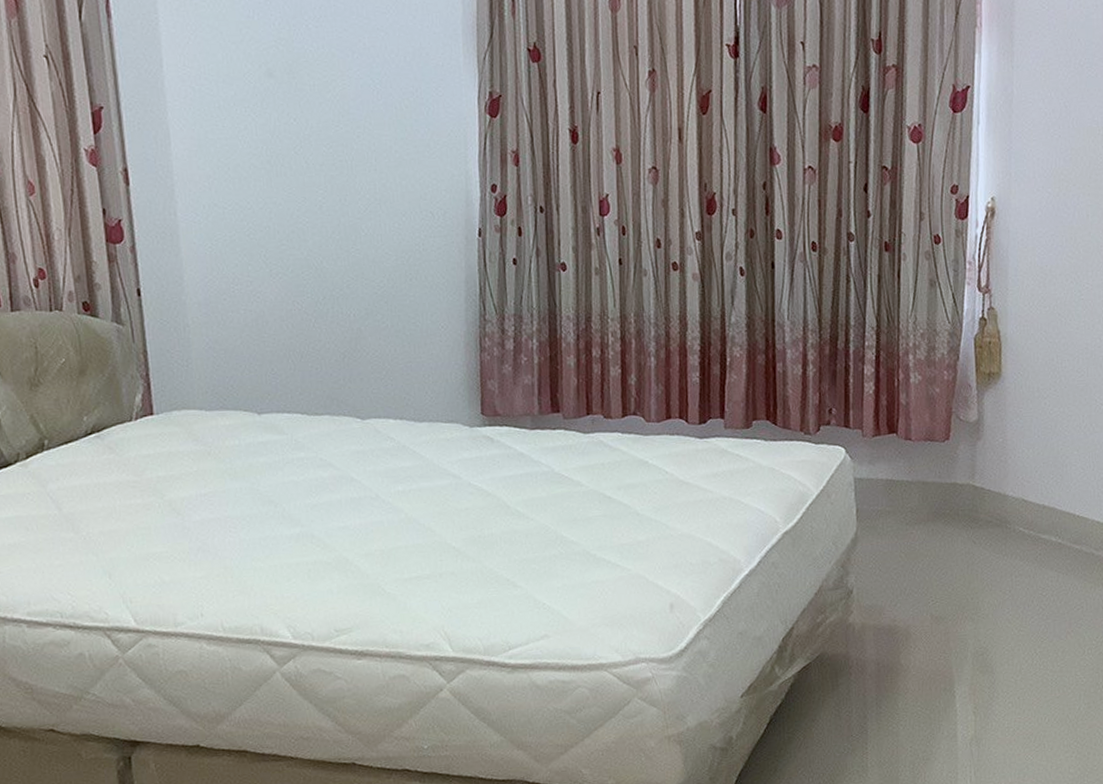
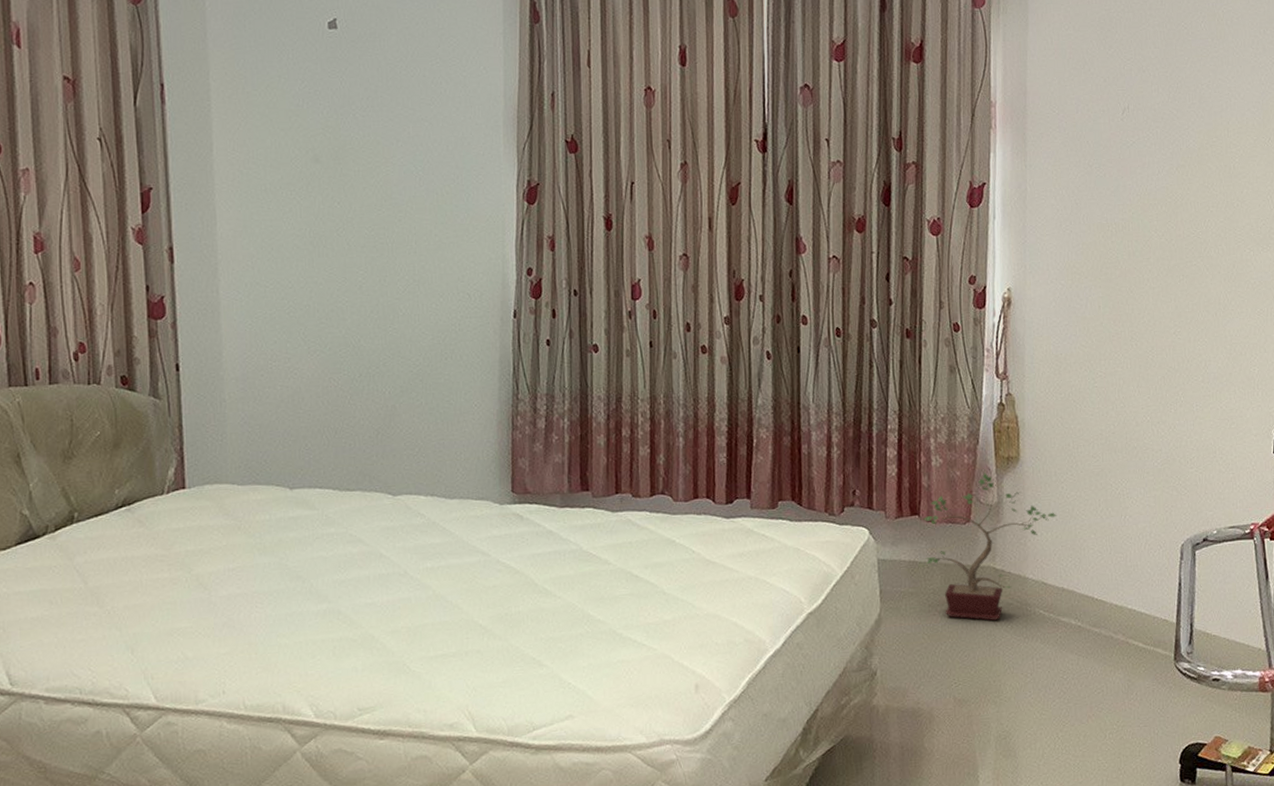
potted plant: none [901,389,1040,539] -> present [923,473,1058,621]

